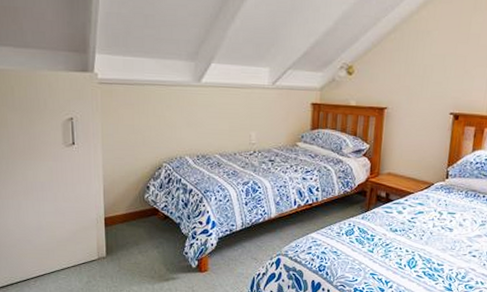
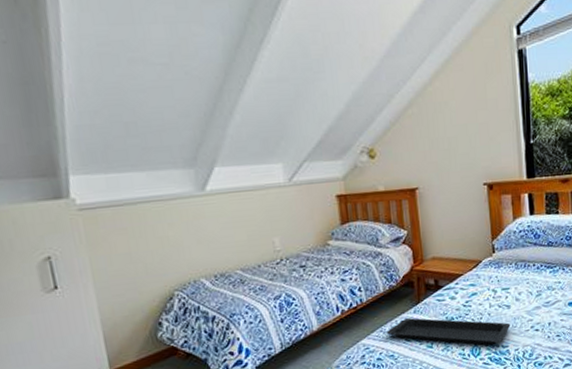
serving tray: none [333,222,450,261] -> present [386,318,511,346]

